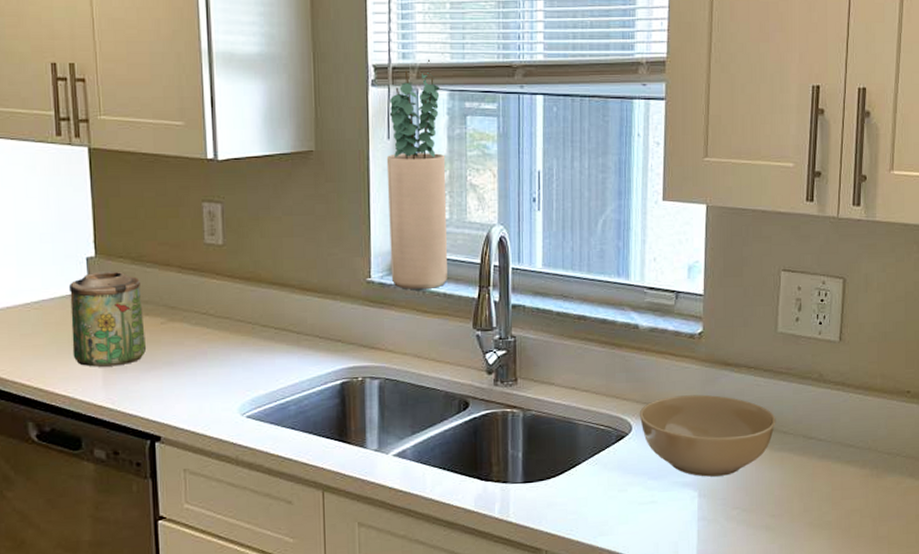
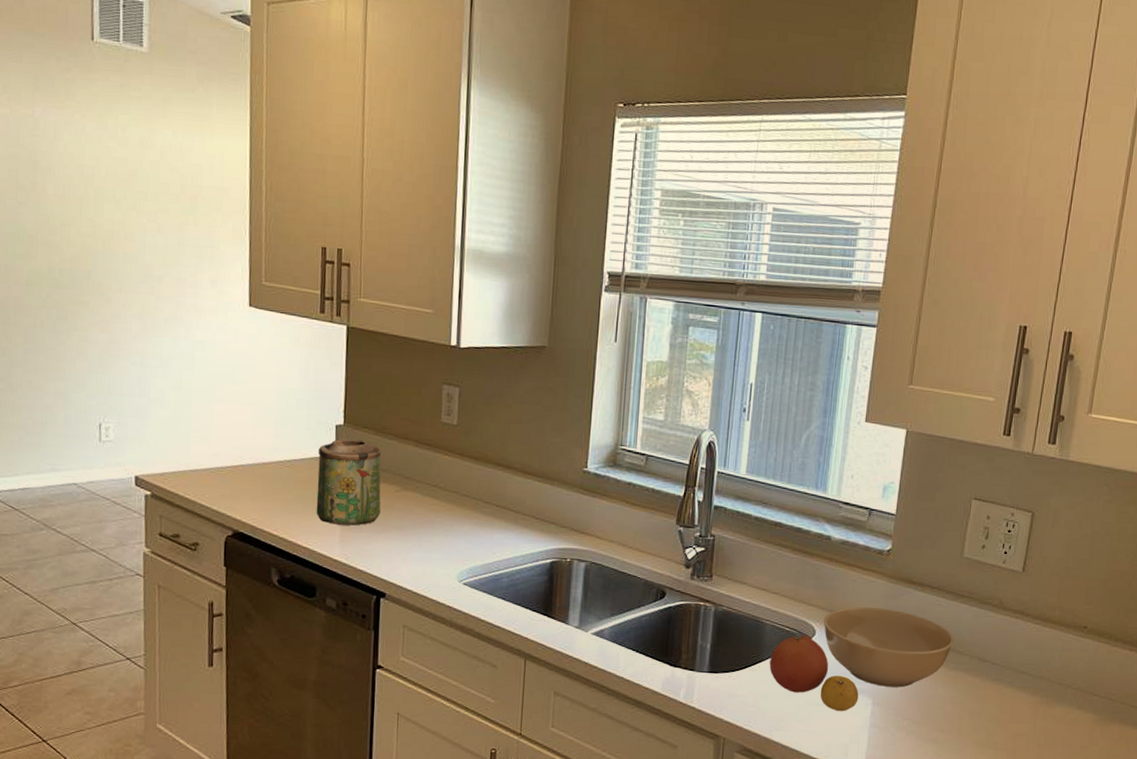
vase: present [386,59,447,290] -> none [605,271,667,484]
fruit: none [587,431,649,494] -> present [769,635,828,693]
fruit: none [643,471,684,508] -> present [820,676,859,712]

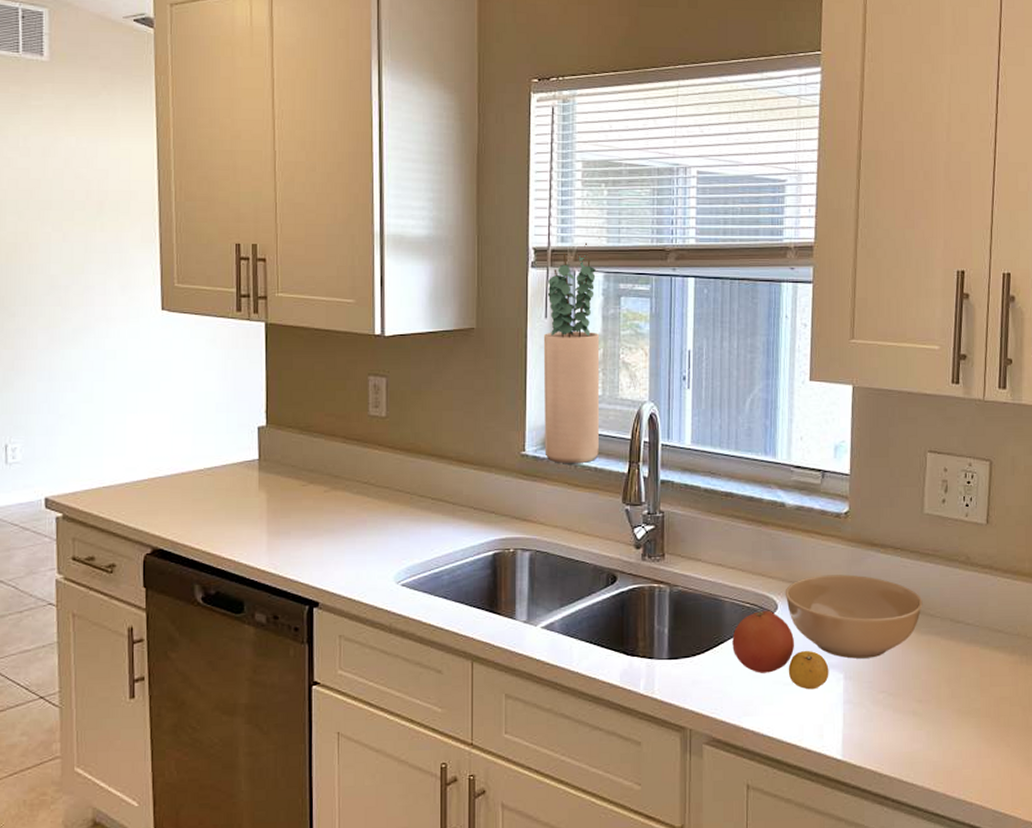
canister: present [316,438,381,526] -> none [240,440,309,533]
vase: none [605,271,667,484] -> present [543,243,600,464]

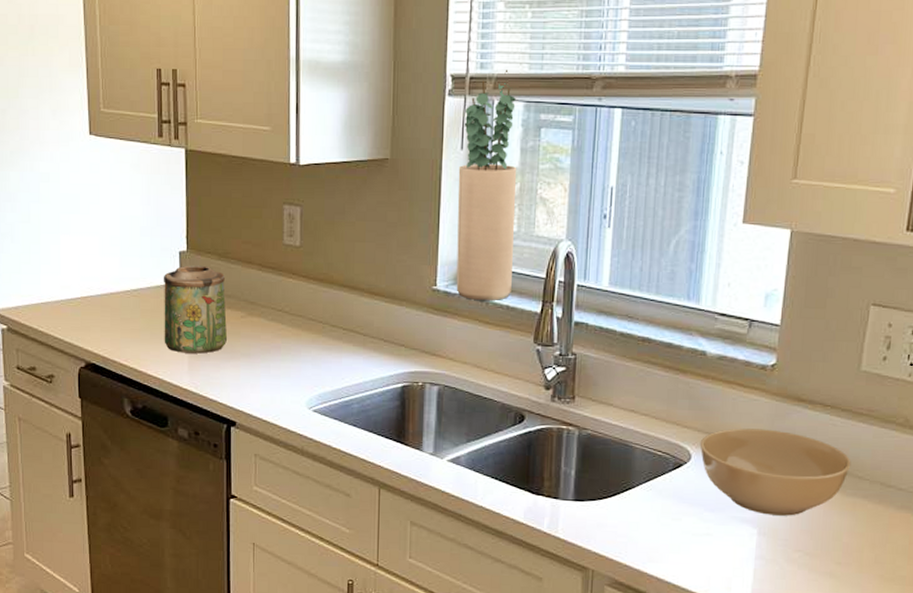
canister: none [240,440,309,533] -> present [163,265,227,354]
fruit: present [732,610,794,673] -> none [641,459,707,522]
fruit: present [788,651,829,690] -> none [698,503,742,542]

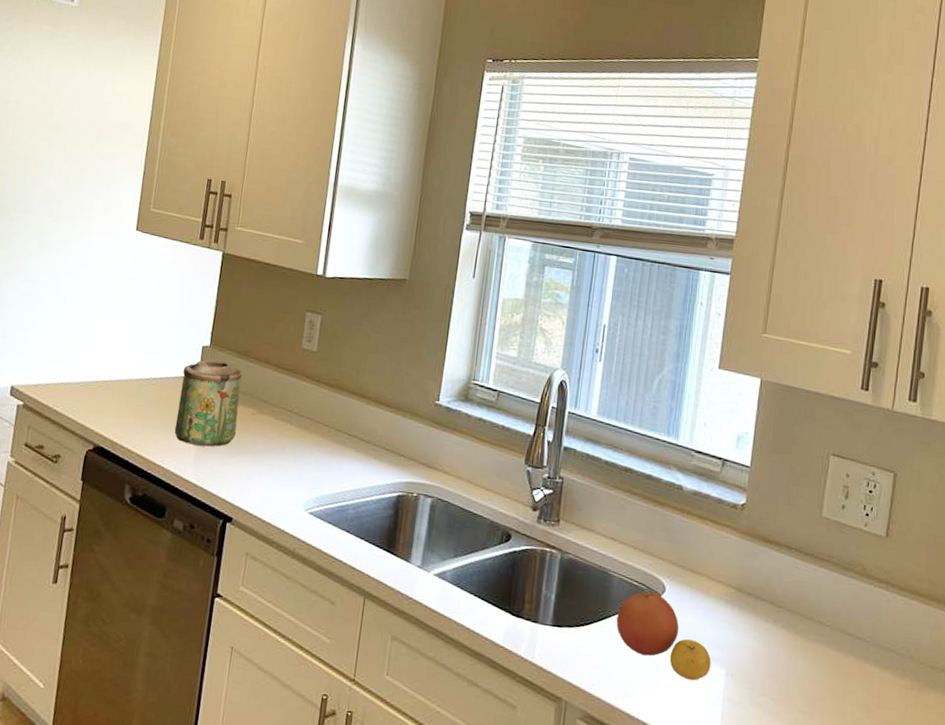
vase: present [456,69,517,301] -> none [457,212,525,420]
fruit: none [641,459,707,522] -> present [616,591,679,656]
fruit: none [698,503,742,542] -> present [669,639,711,681]
bowl: present [700,428,851,516] -> none [674,564,814,658]

